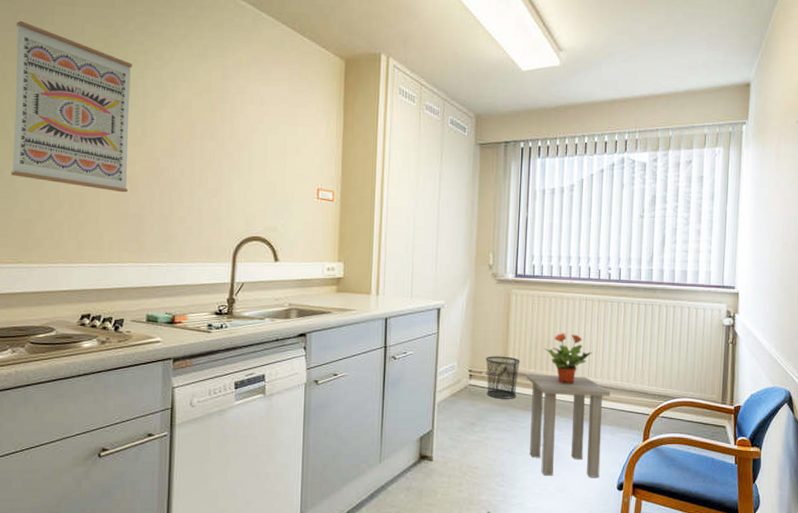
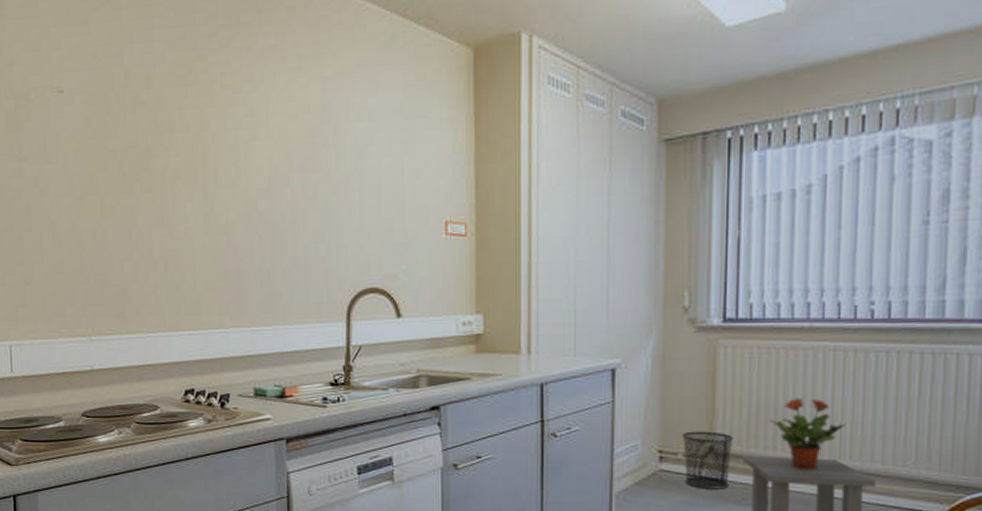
wall art: present [11,20,132,193] -> none [95,55,225,246]

